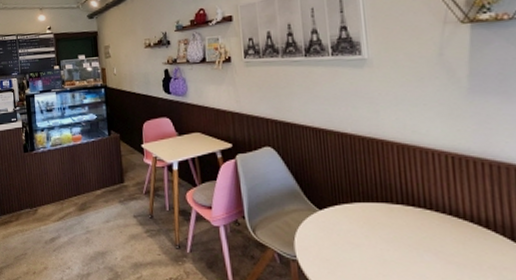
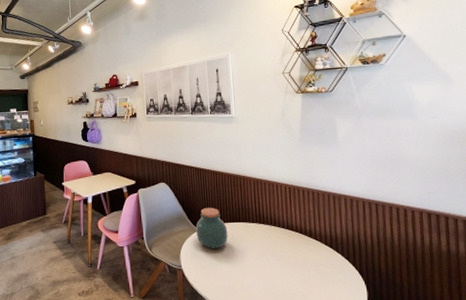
jar: none [314,180,361,236] -> present [195,207,228,249]

